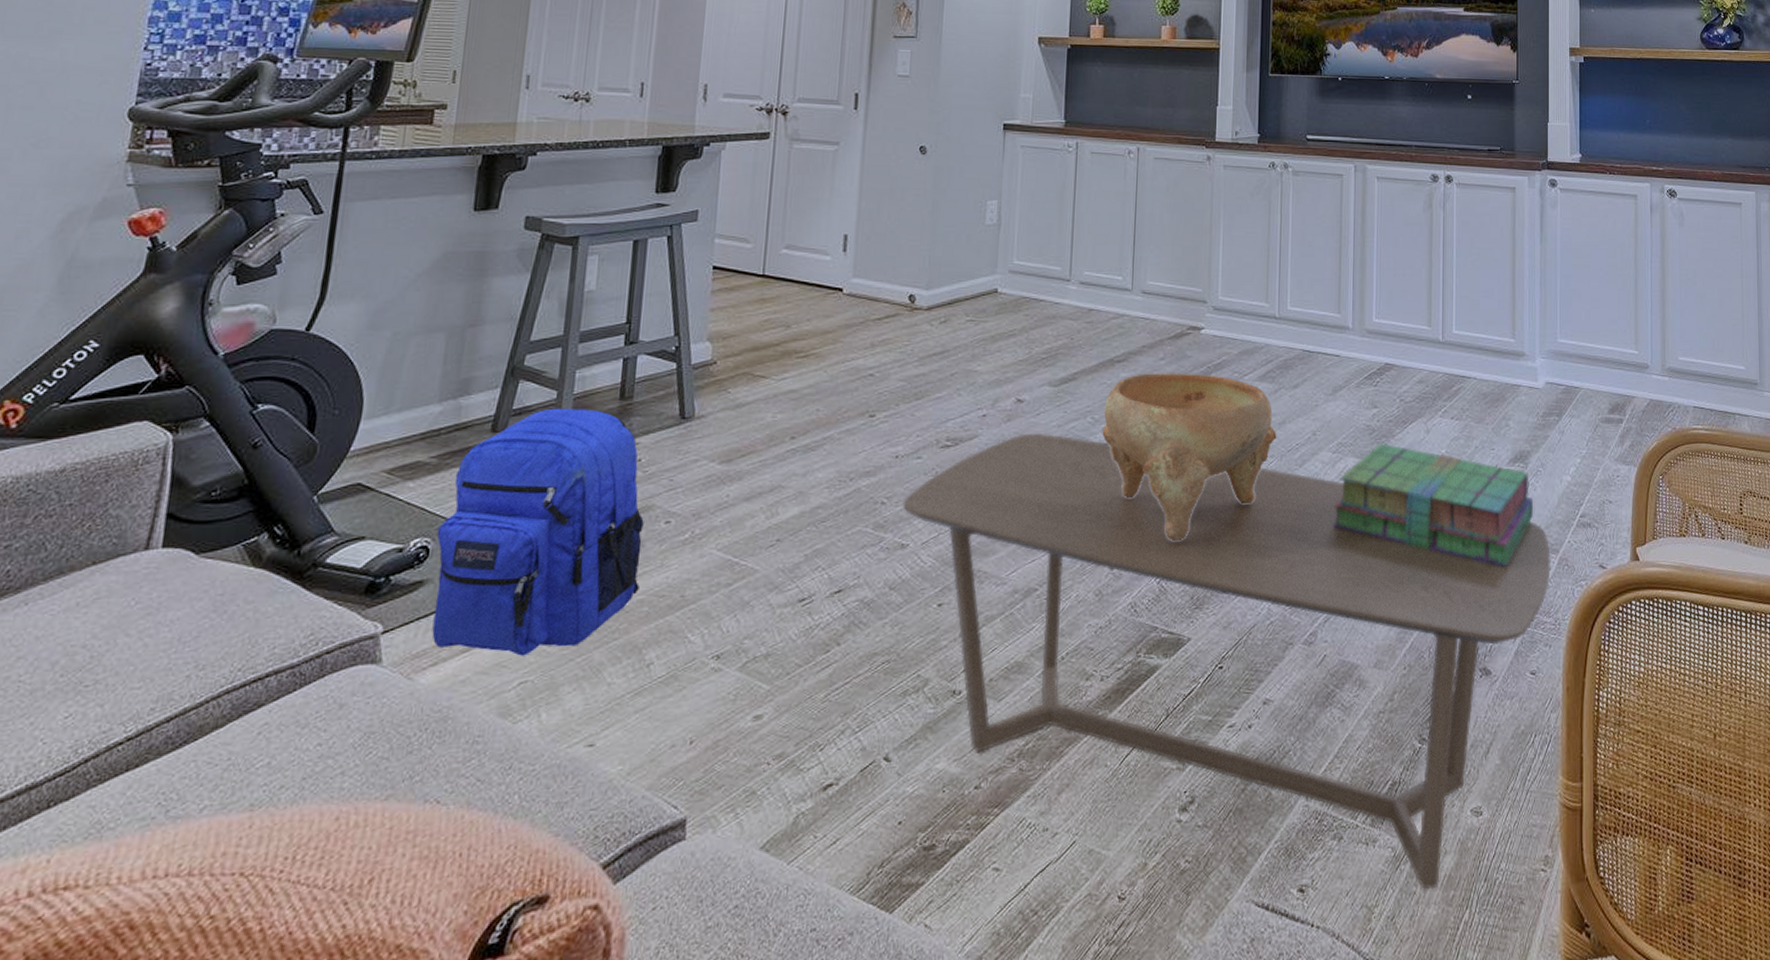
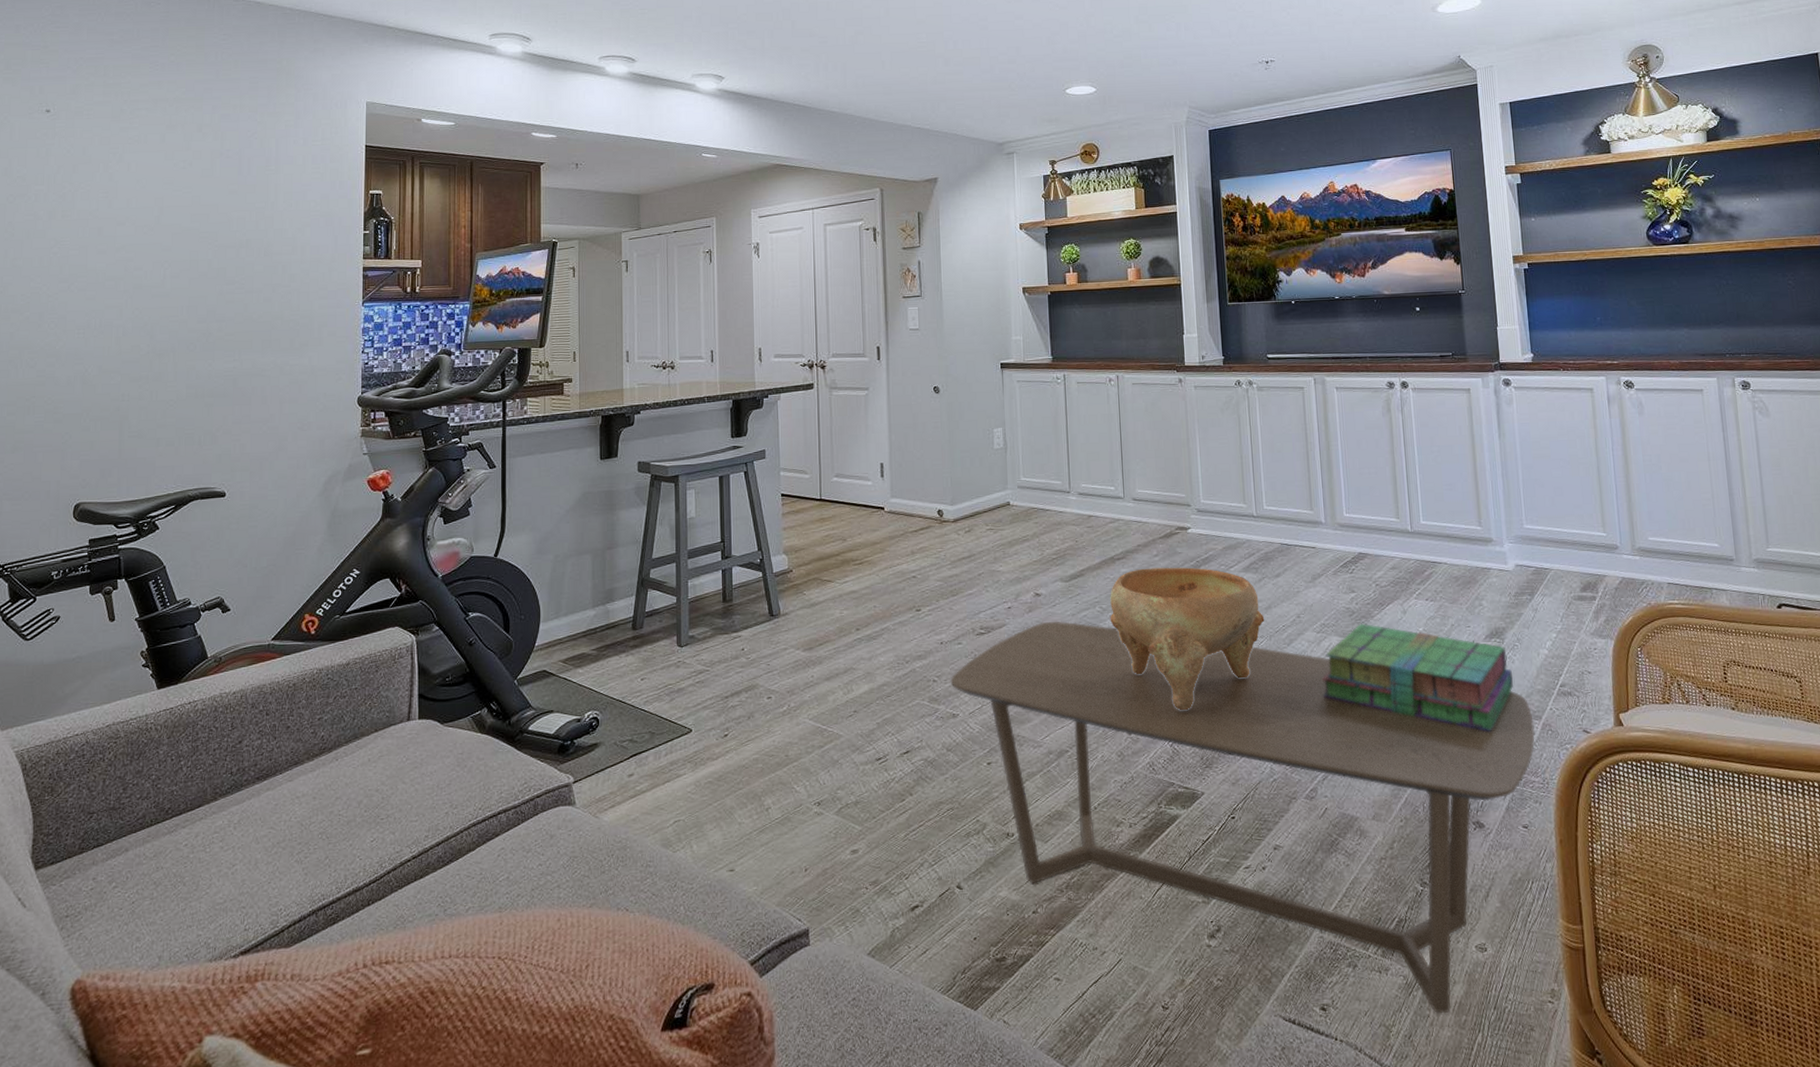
backpack: present [432,408,644,656] -> none [603,610,754,801]

